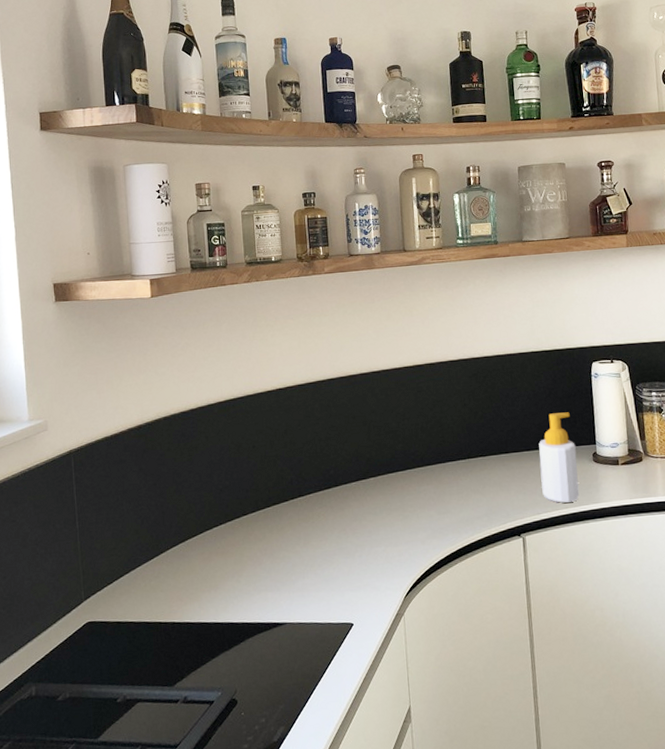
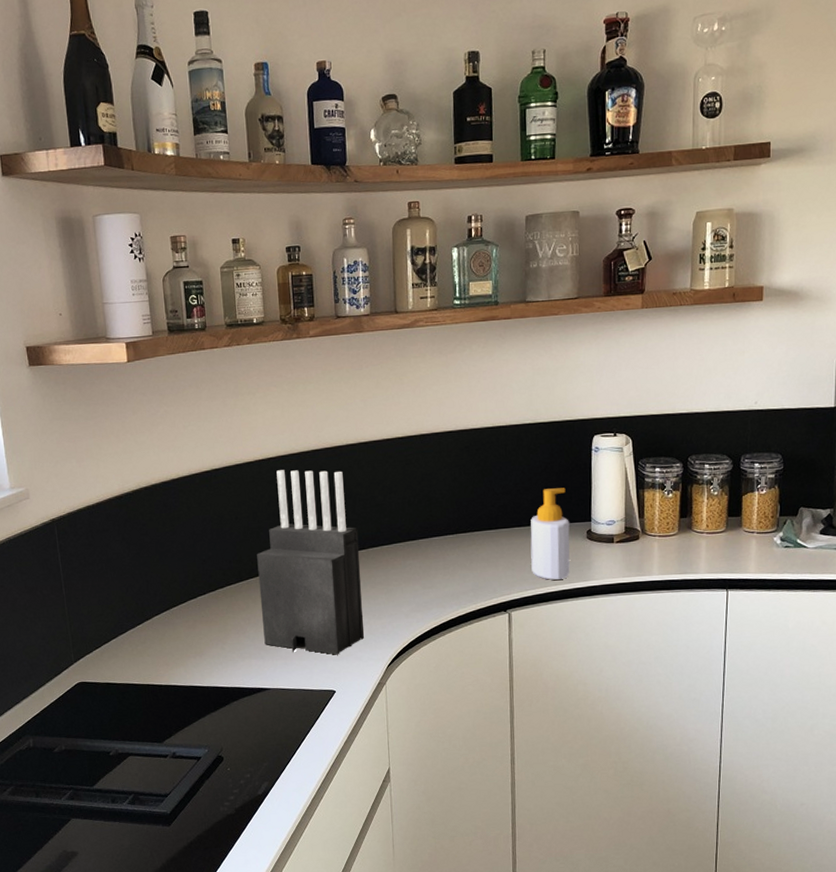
knife block: none [274,398,381,585] -> present [257,470,364,655]

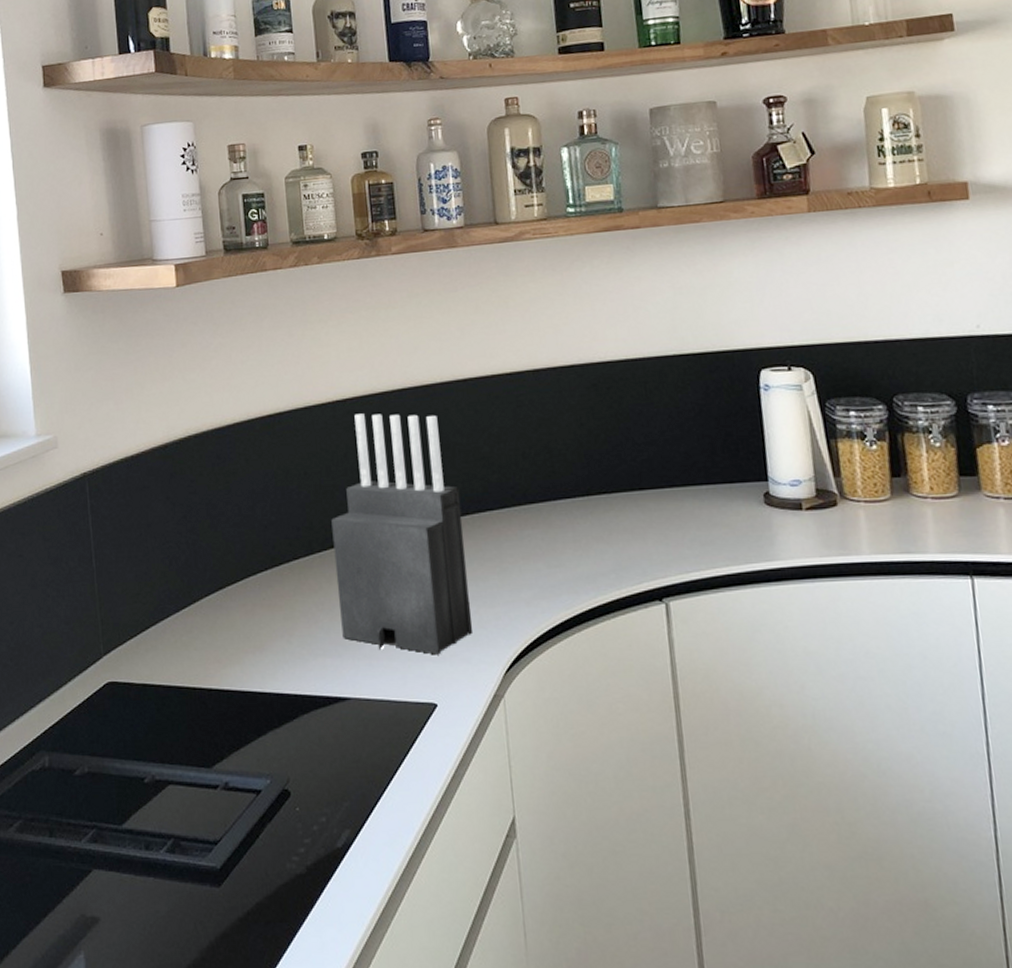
soap bottle: present [530,488,570,580] -> none [686,436,746,559]

